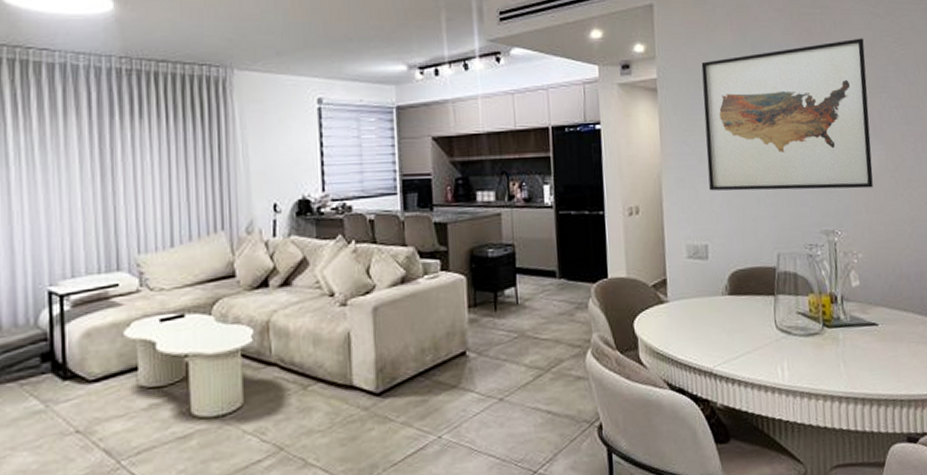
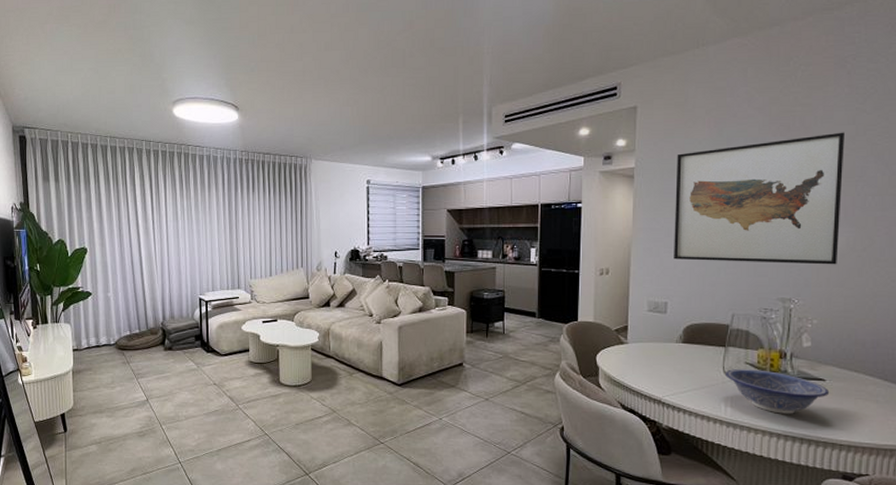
decorative bowl: none [778,319,884,372] -> present [726,368,830,414]

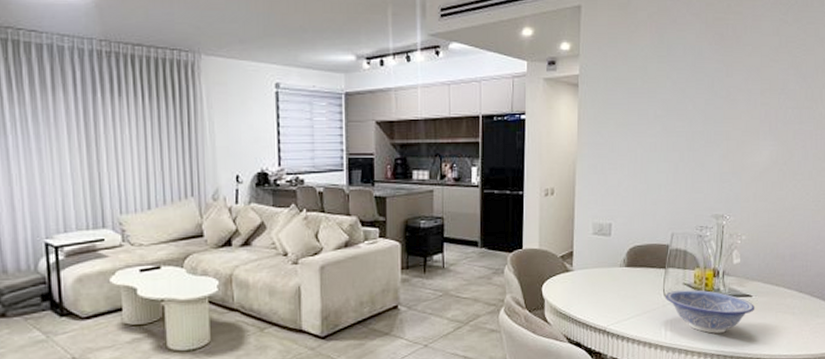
wall art: present [674,132,845,265] -> none [618,43,770,179]

